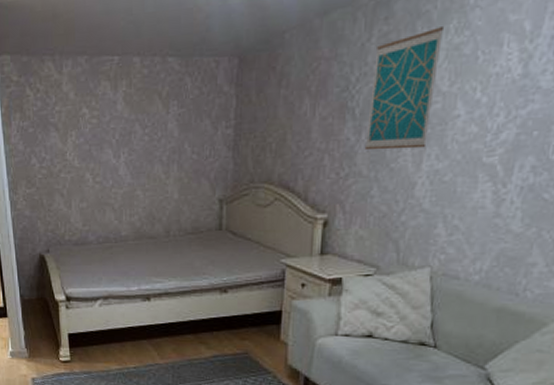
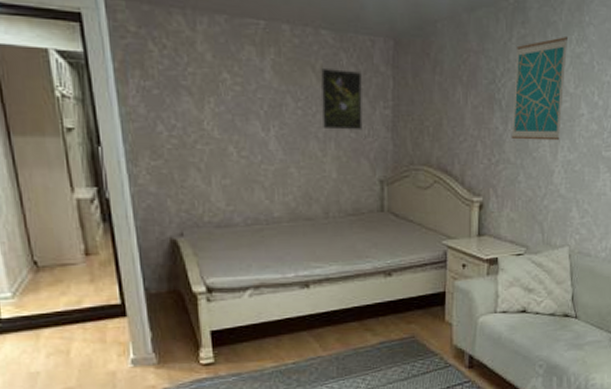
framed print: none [167,94,205,153] -> present [321,69,363,130]

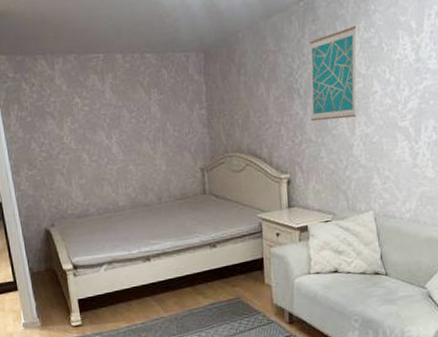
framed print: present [321,69,363,130] -> none [148,82,184,132]

